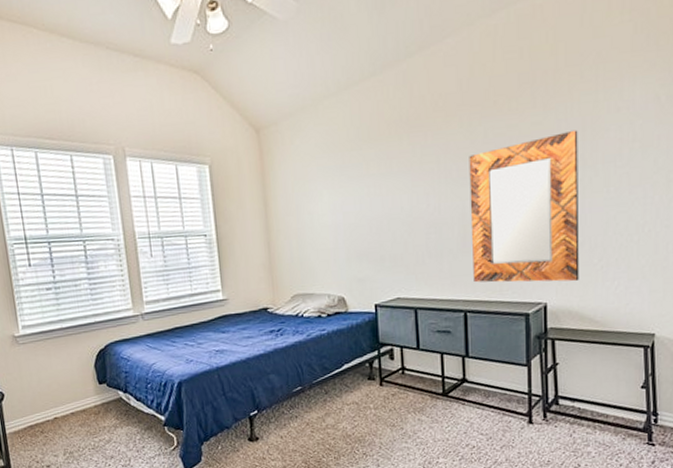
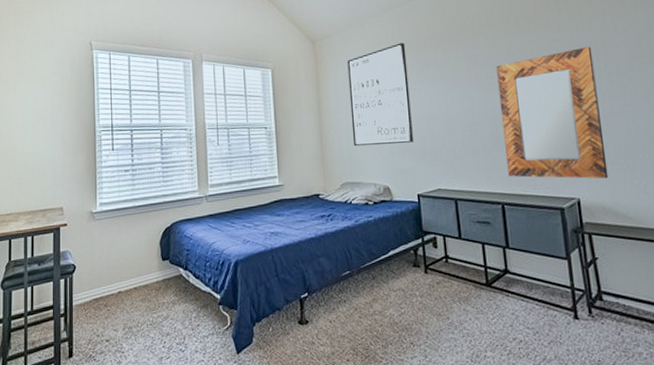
wall art: none [297,129,372,254] -> present [347,42,413,147]

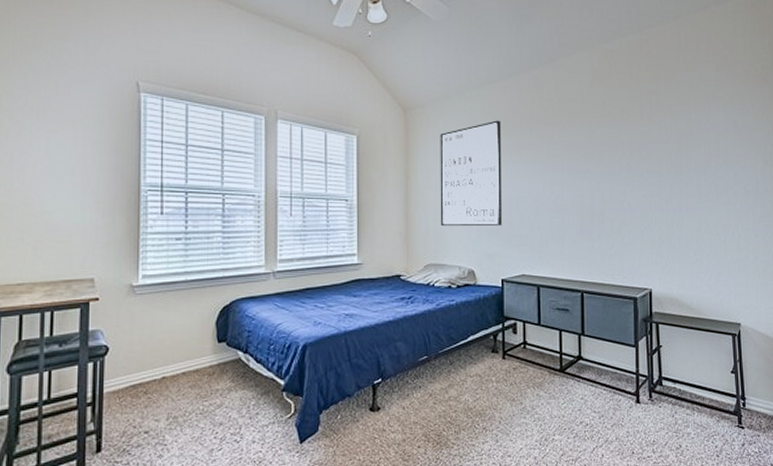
home mirror: present [496,46,609,179] -> none [588,142,679,272]

